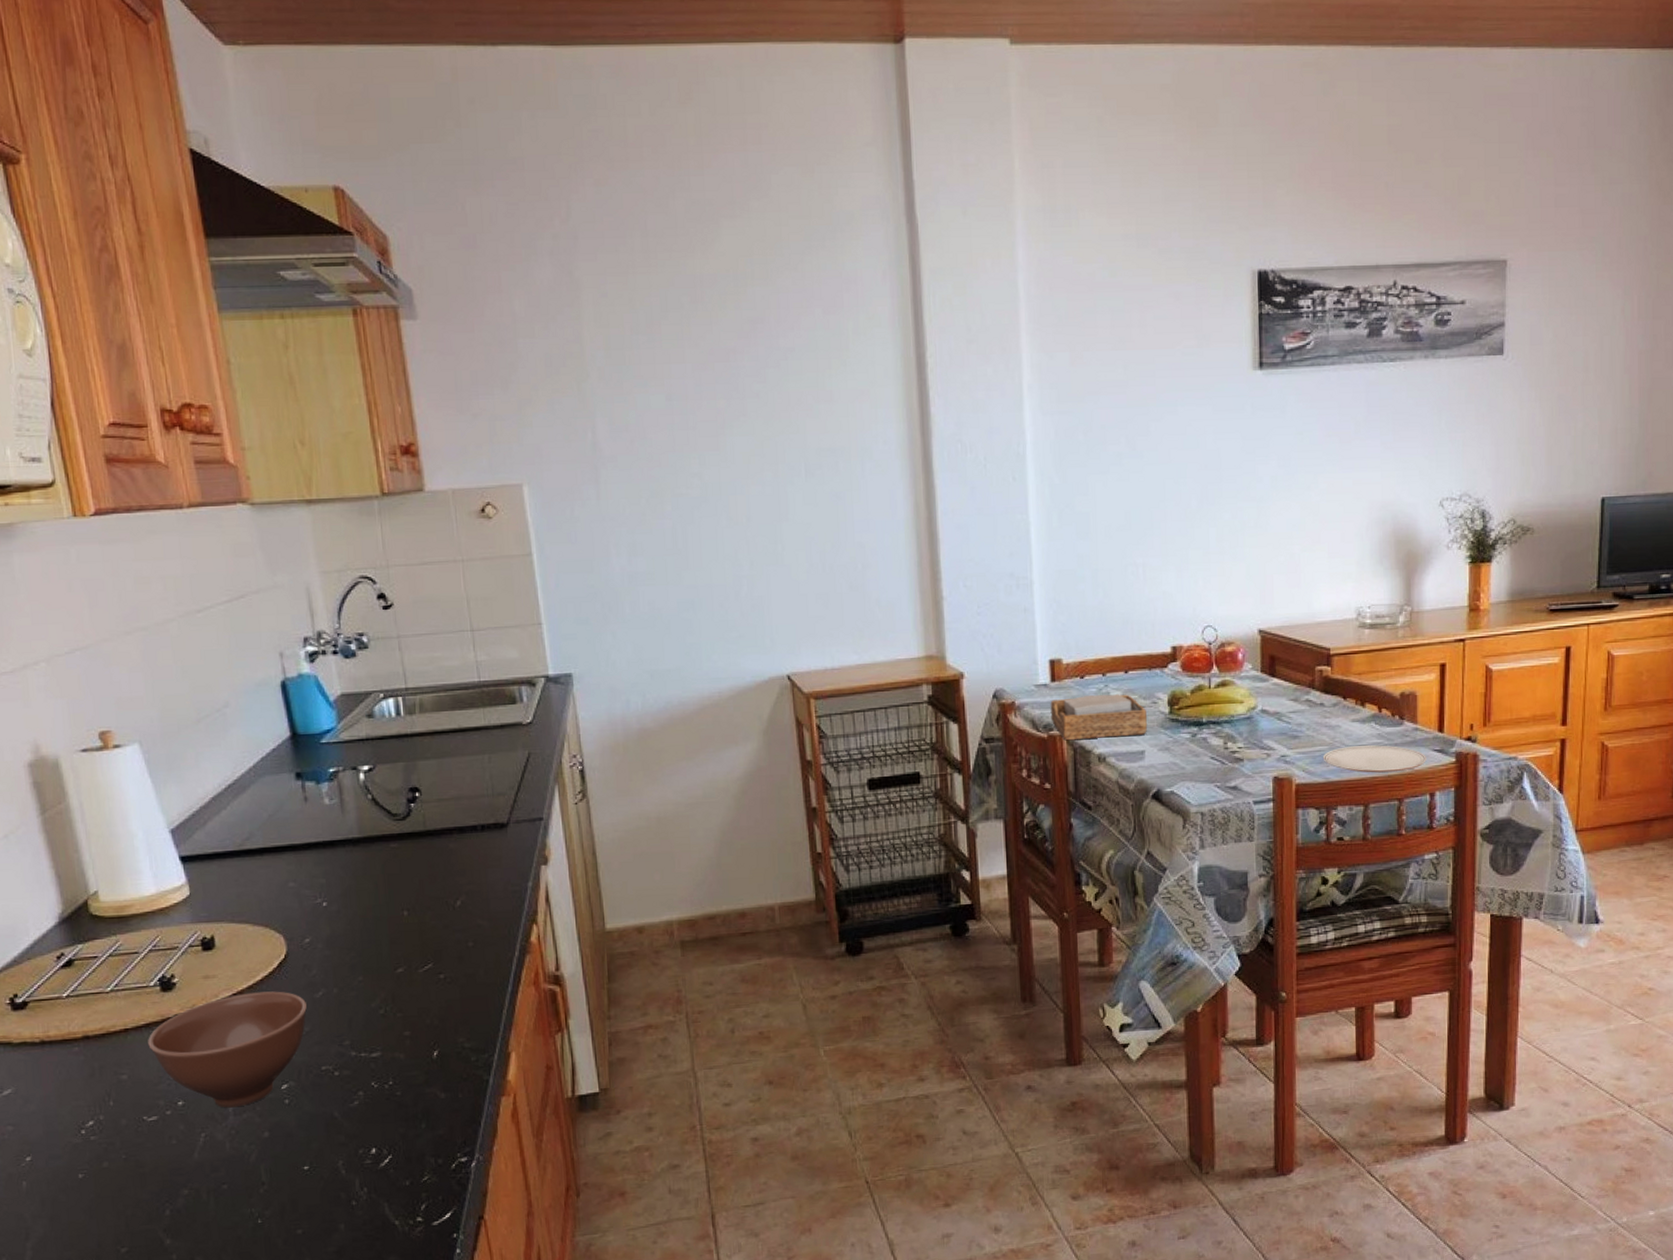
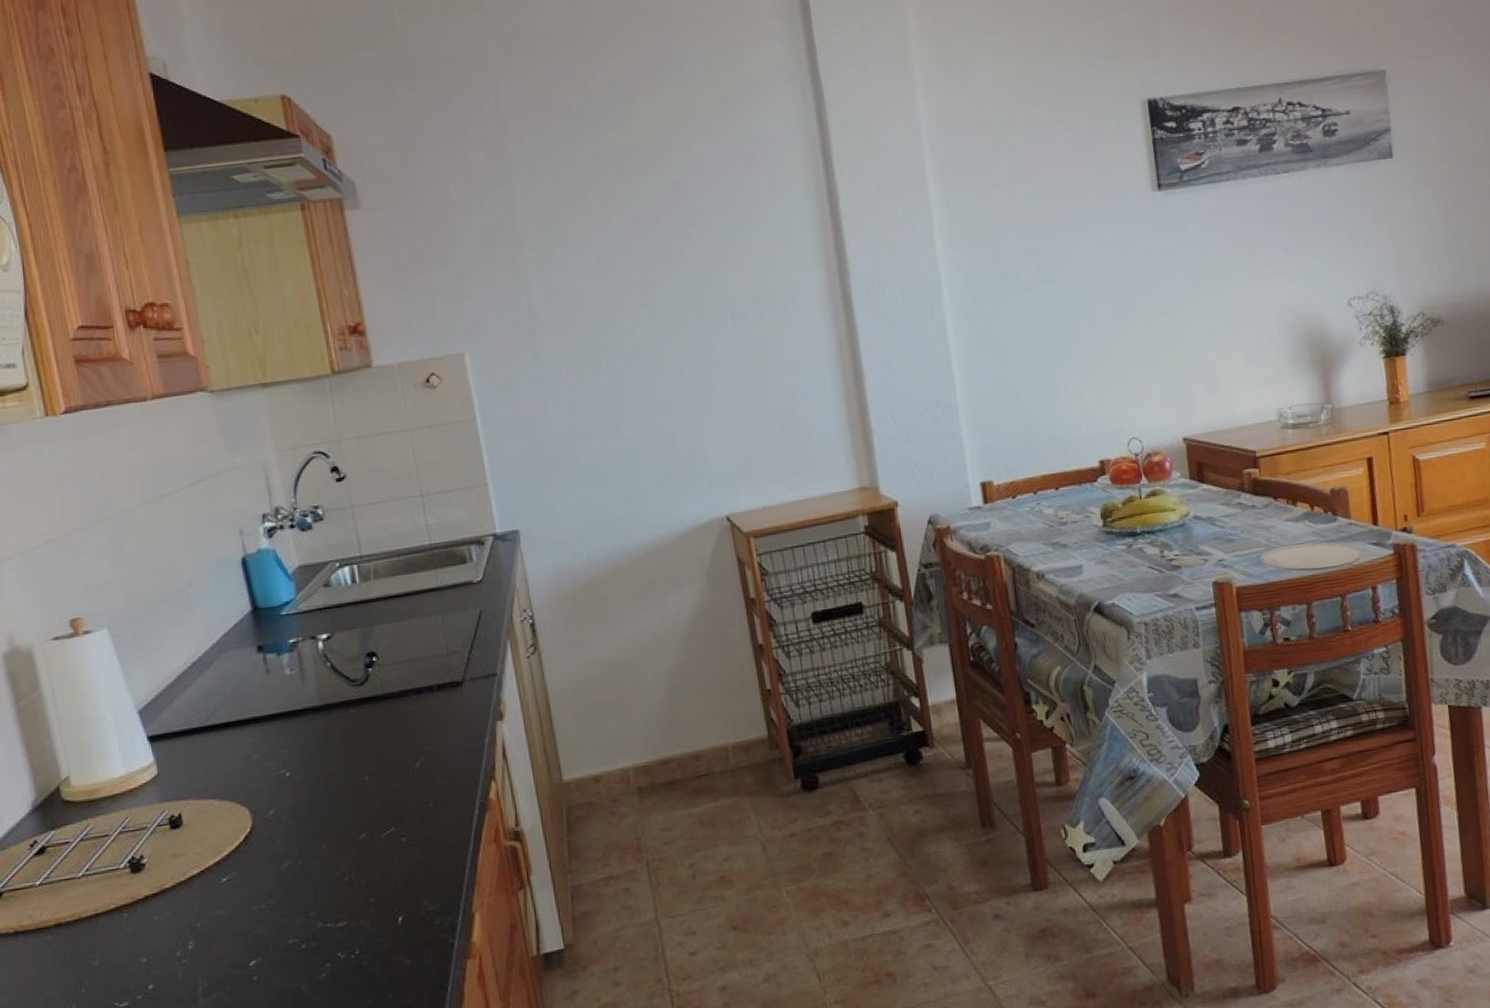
bowl: present [148,991,308,1108] -> none [118,865,274,989]
napkin holder: present [1050,694,1148,741] -> none [985,510,1083,561]

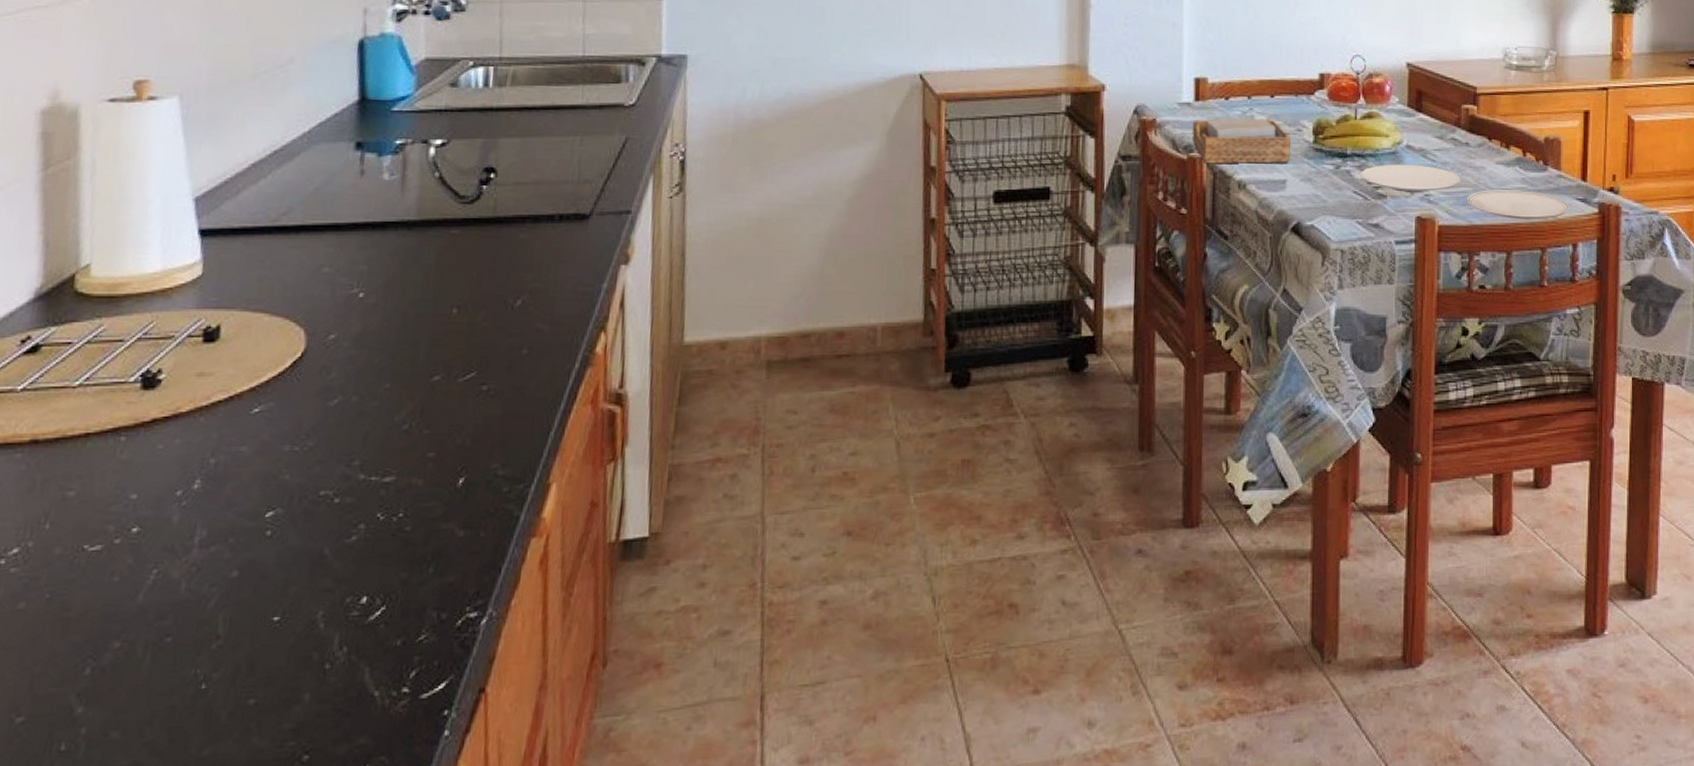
napkin holder: none [985,510,1083,561] -> present [1192,118,1291,164]
plate: none [1153,532,1252,561] -> present [1361,164,1460,192]

